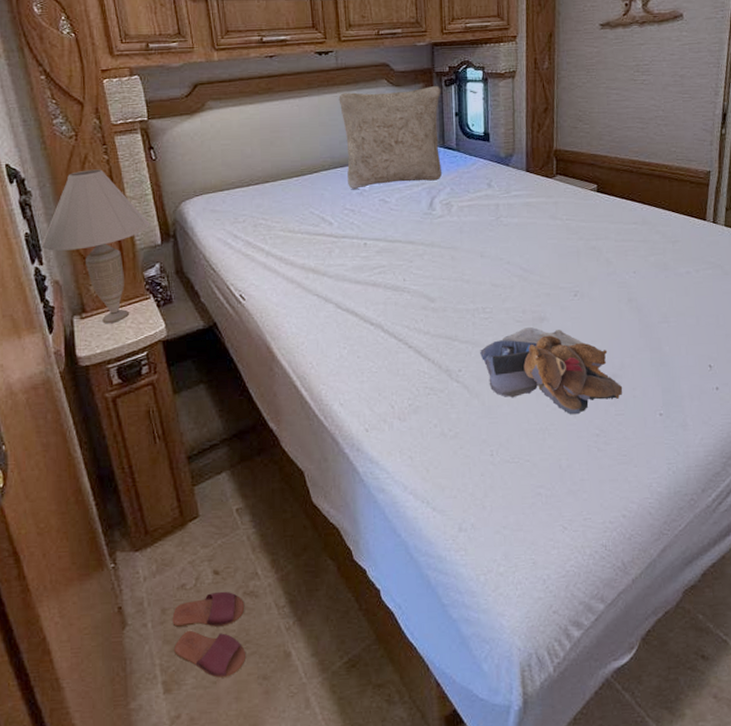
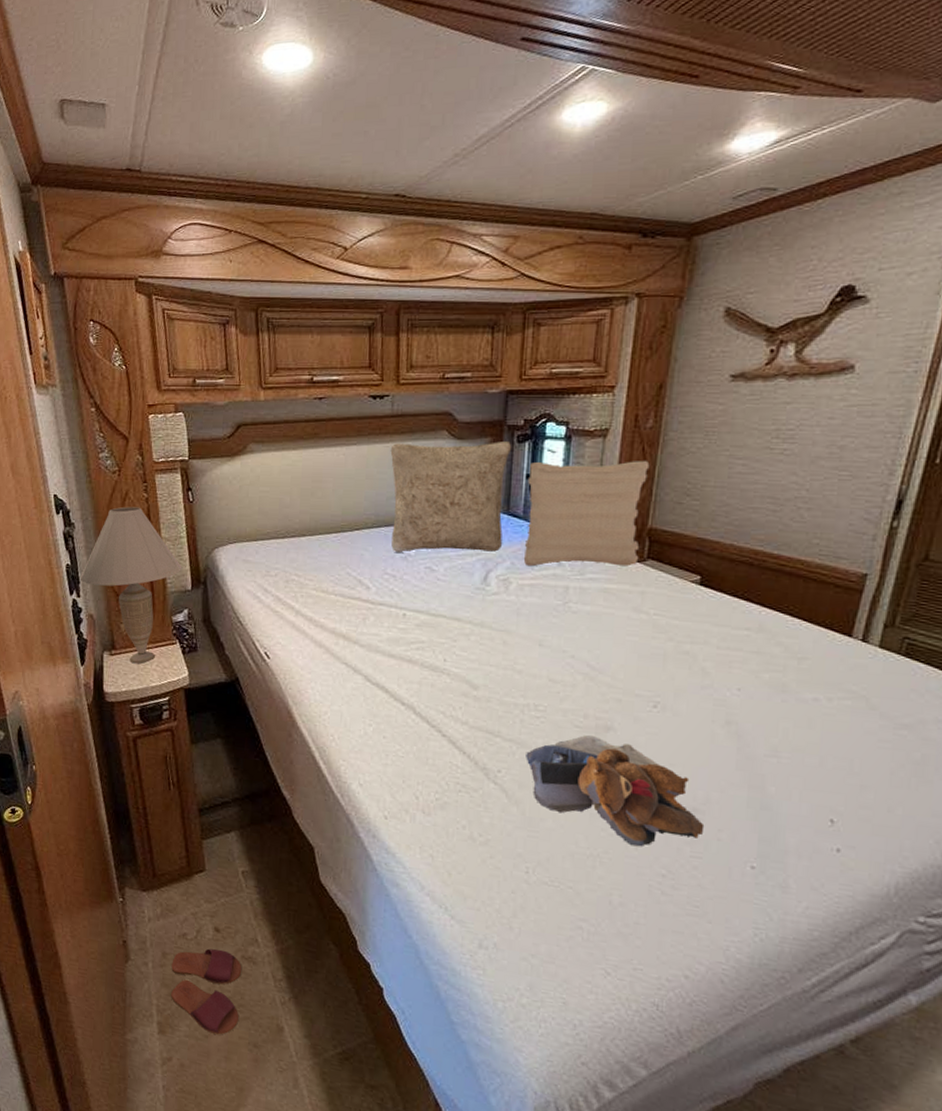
pillow: none [457,94,550,190] -> present [523,460,650,567]

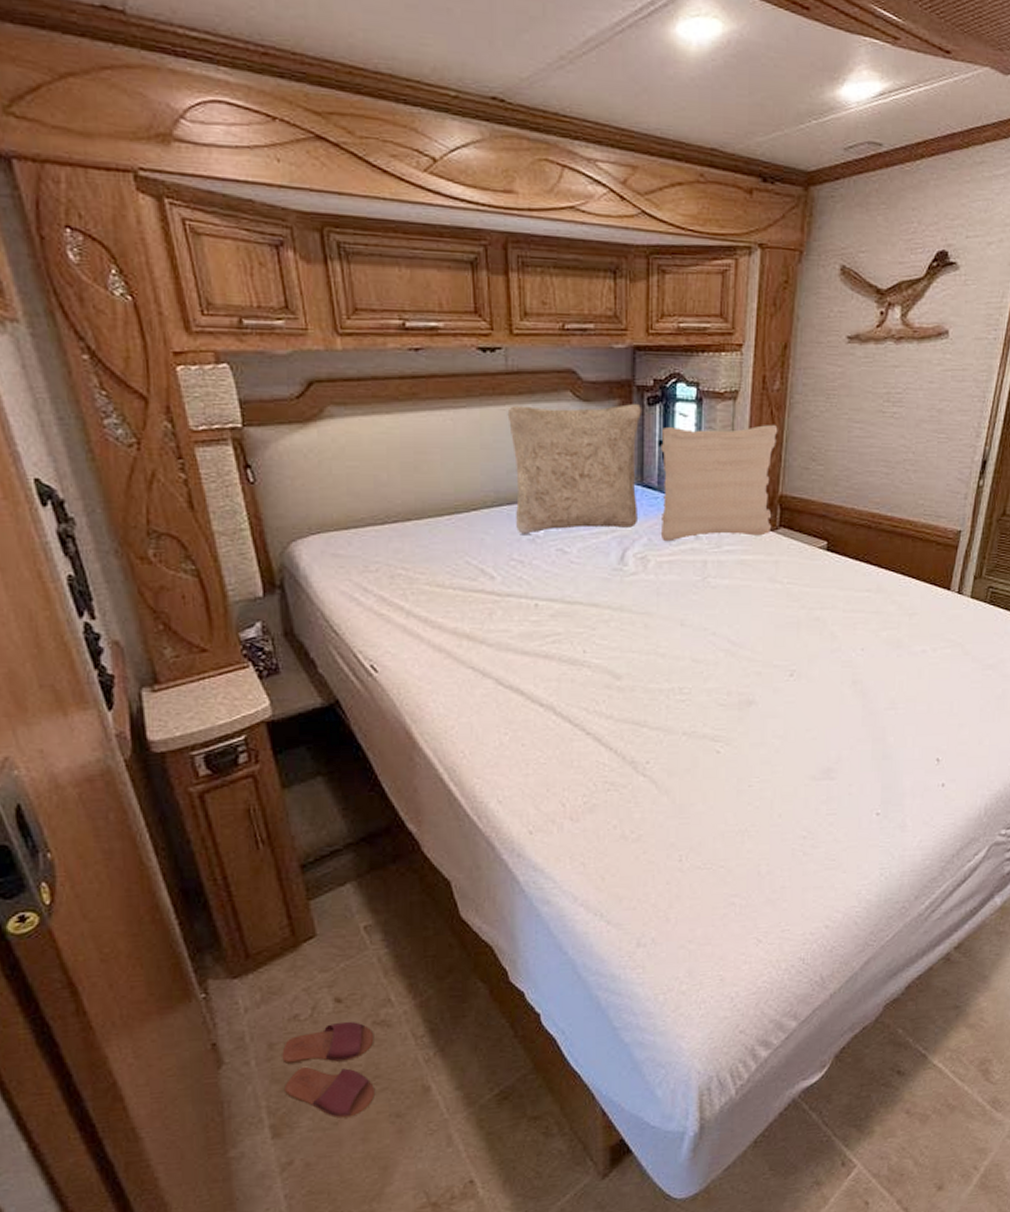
table lamp: present [81,506,183,664] -> none [93,492,248,699]
stuffed animal: present [526,735,705,847] -> none [673,712,838,815]

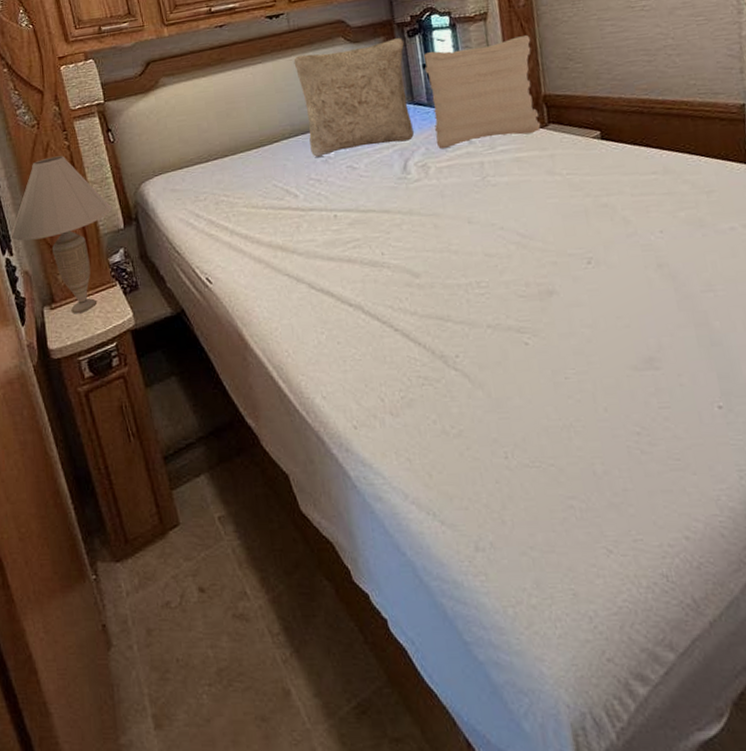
table lamp: none [93,492,248,699] -> present [11,155,113,314]
slippers: present [282,1021,374,1118] -> none [158,612,240,715]

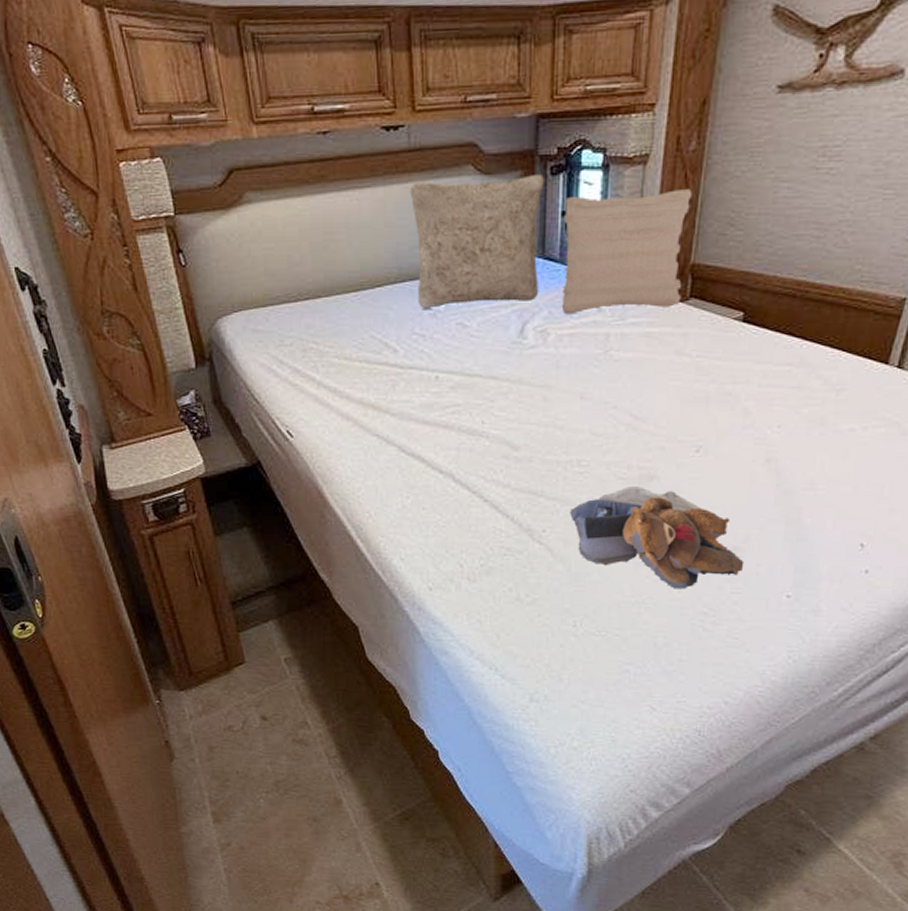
table lamp: present [11,155,113,314] -> none [62,276,183,456]
stuffed animal: none [479,303,665,408] -> present [570,486,745,589]

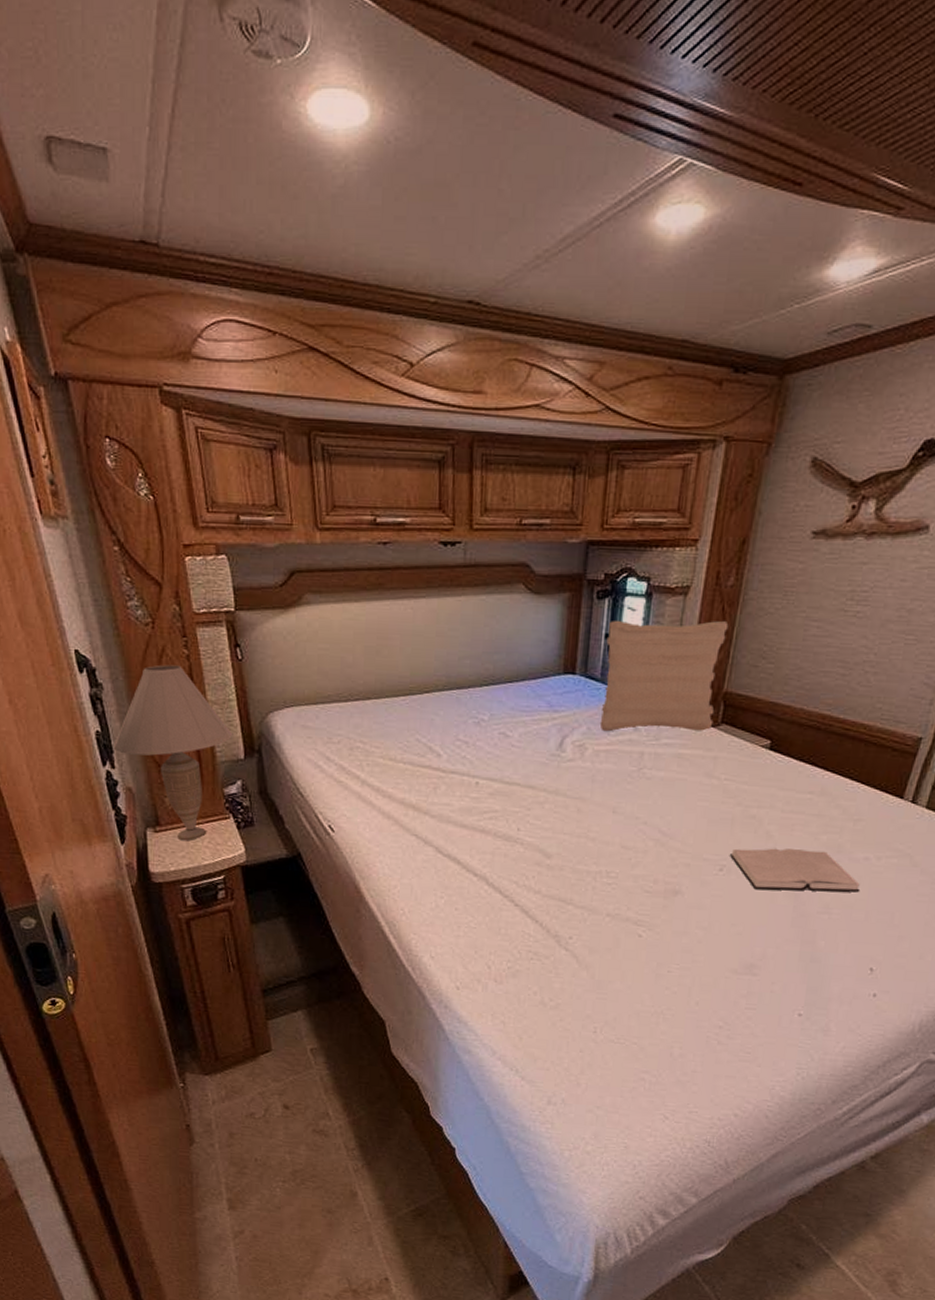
table lamp: none [62,276,183,456] -> present [114,665,233,841]
pillow: present [410,173,544,310] -> none [462,596,590,718]
stuffed animal: present [570,486,745,589] -> none [597,900,760,1003]
hardback book: none [707,425,847,470] -> present [730,848,861,893]

